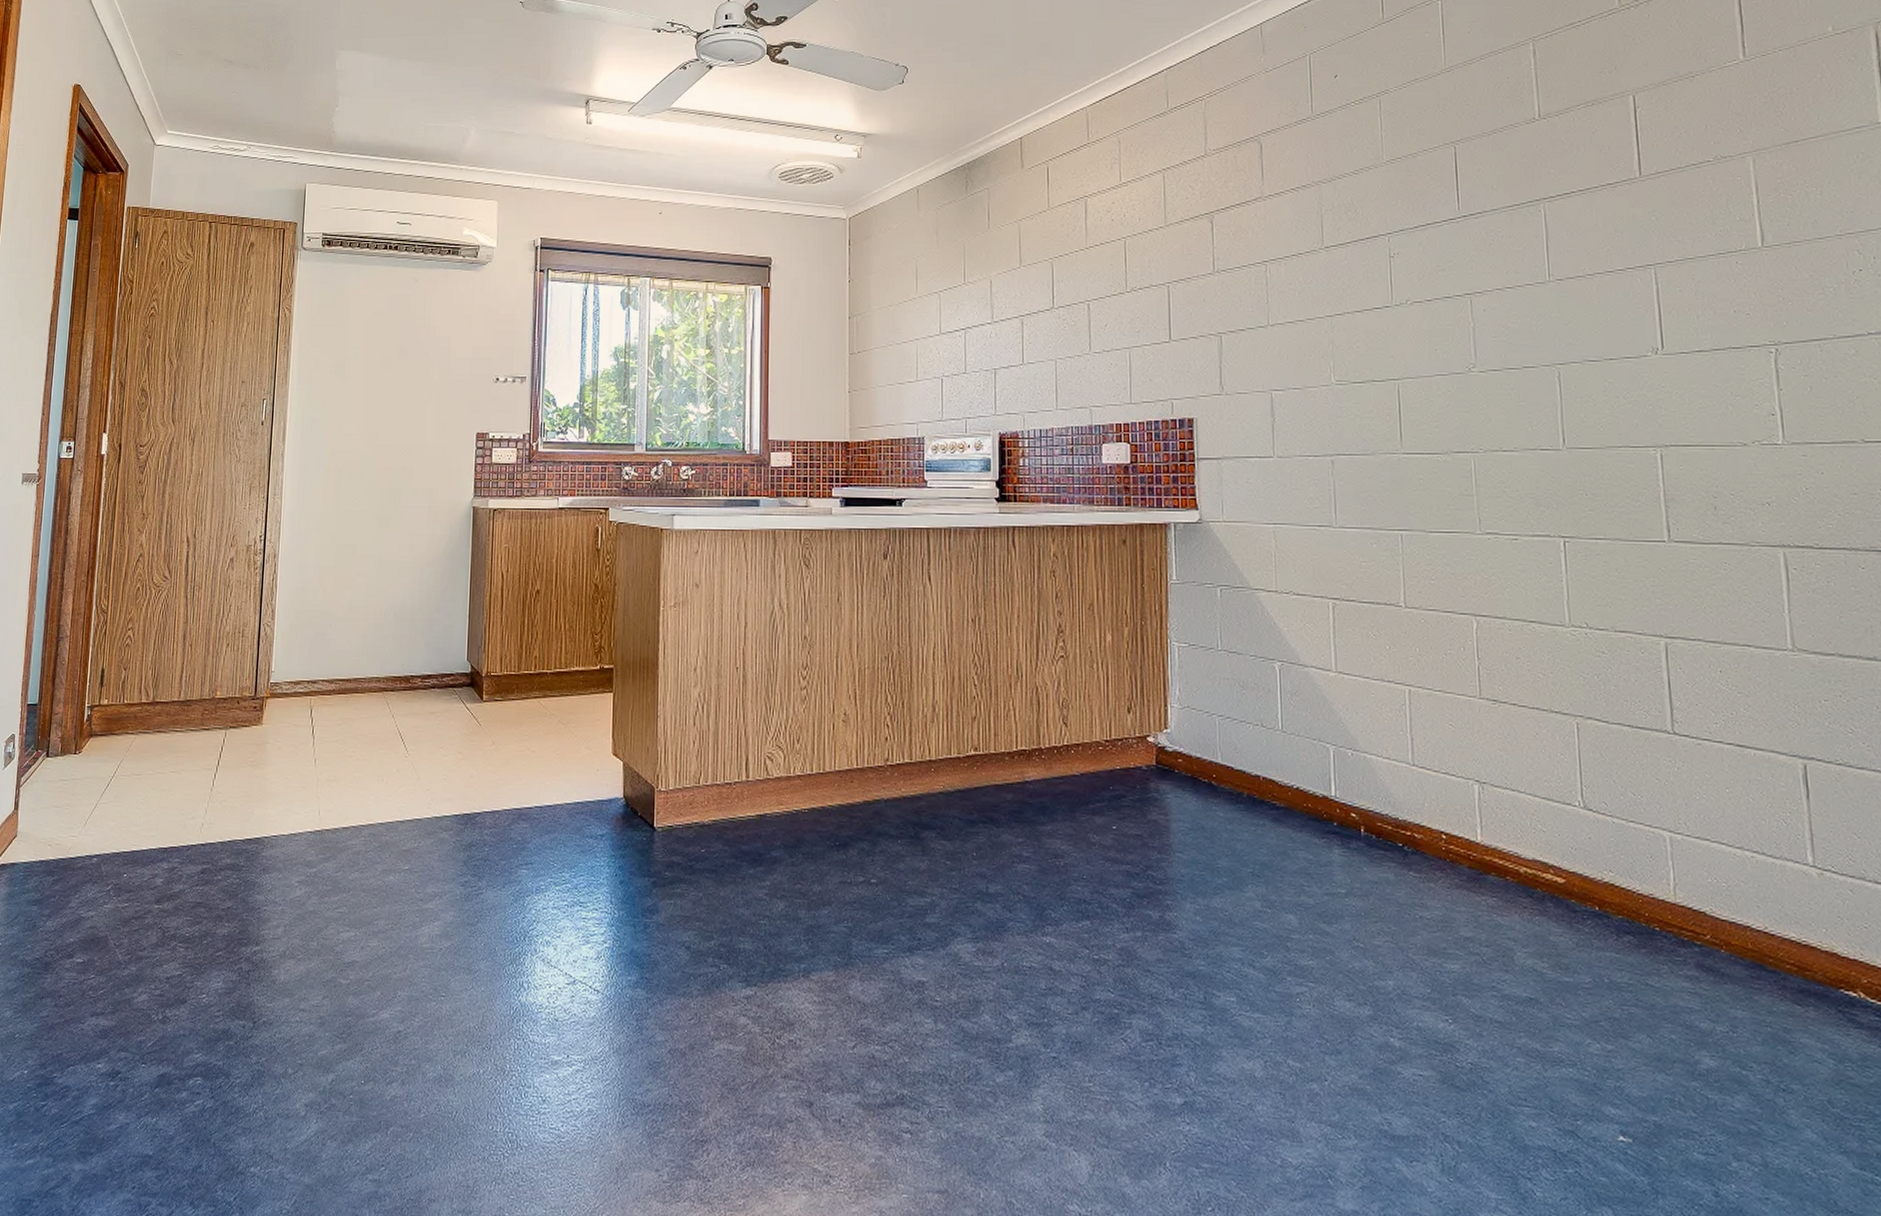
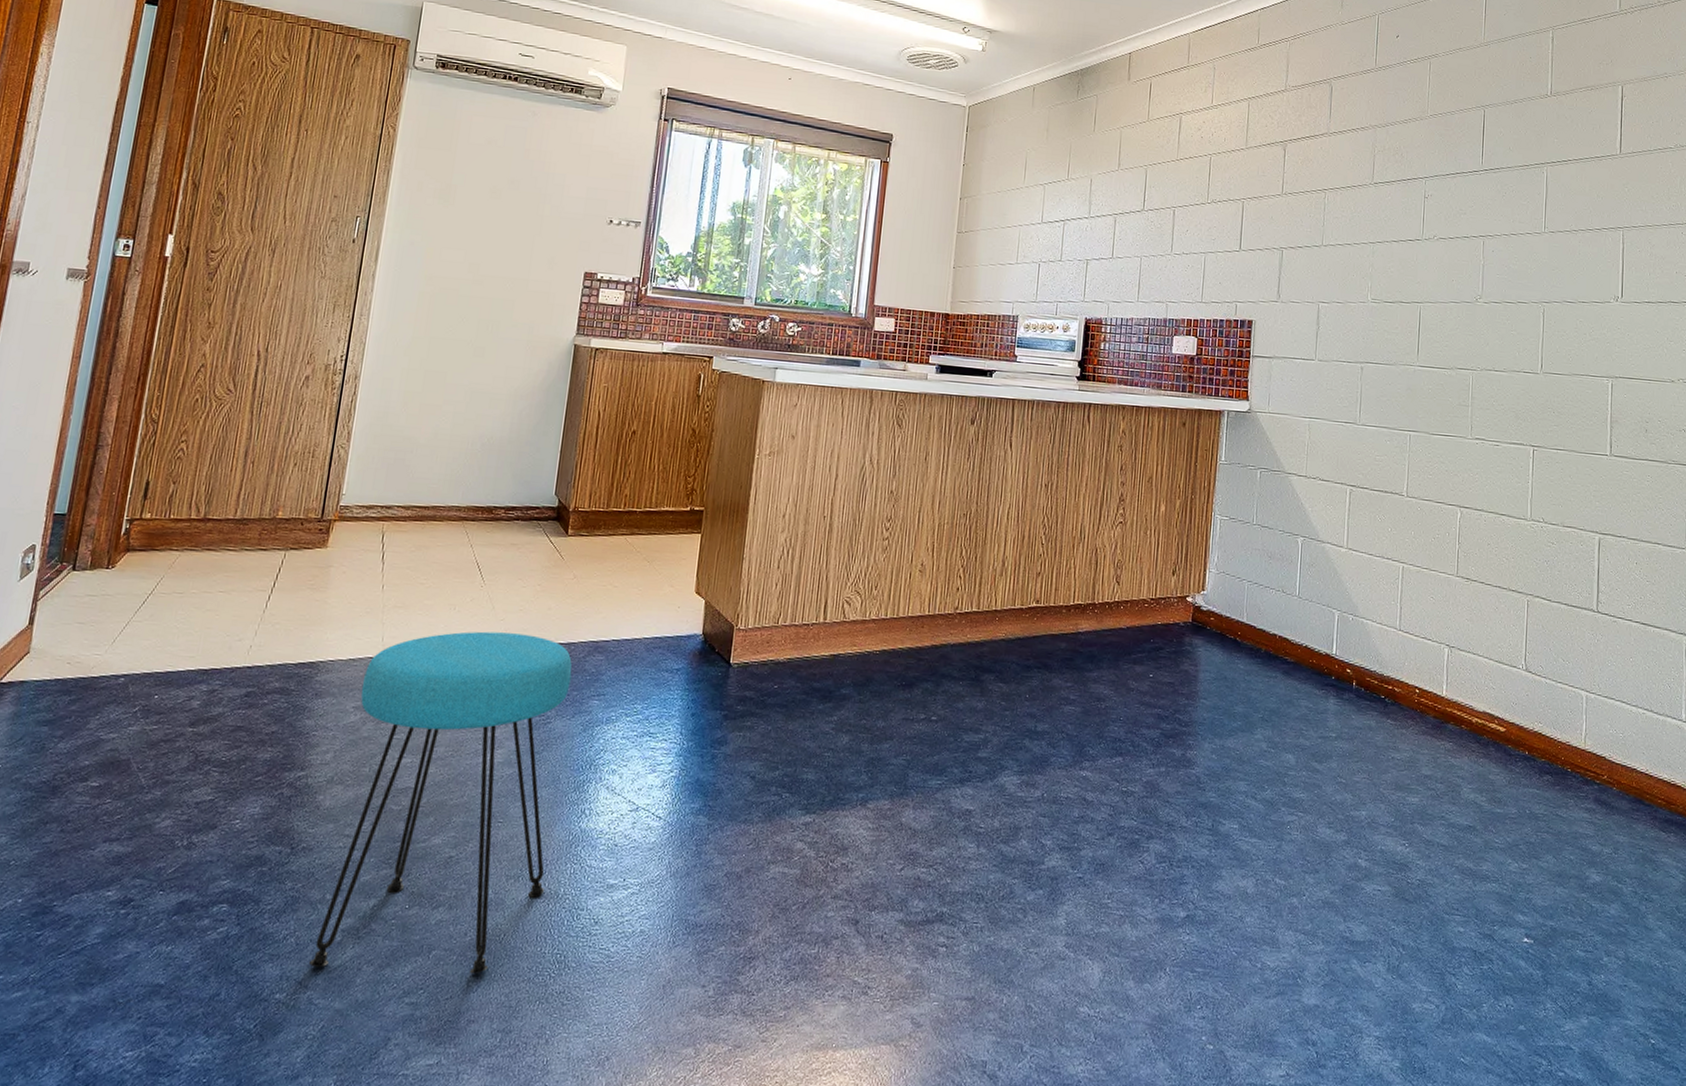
stool: none [278,802,499,1153] -> present [309,631,572,975]

